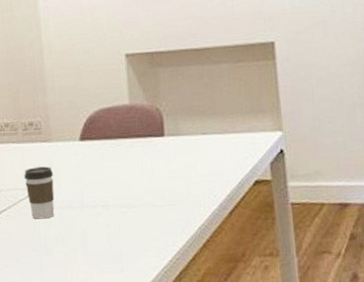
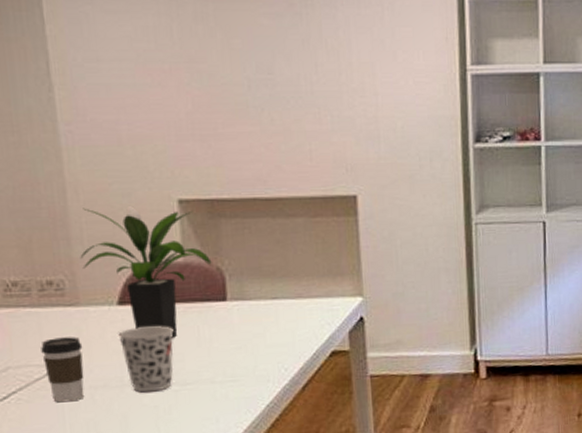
potted plant: none [52,60,152,168] -> present [80,205,212,338]
cup: none [80,157,122,213] -> present [118,326,174,393]

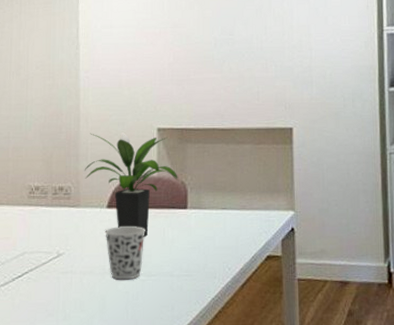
coffee cup: present [41,337,85,403] -> none [49,231,79,283]

